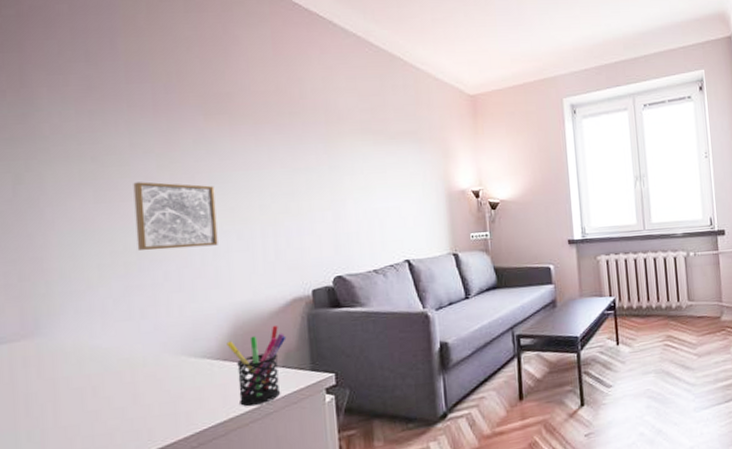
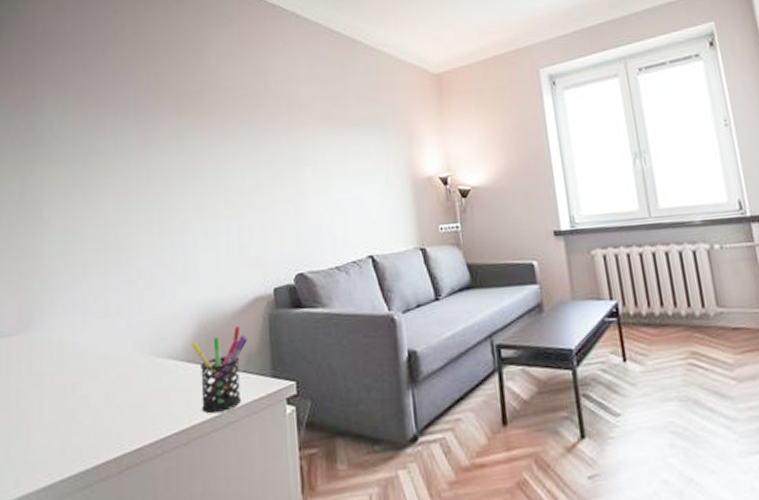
wall art: present [133,182,218,251] -> none [115,180,186,248]

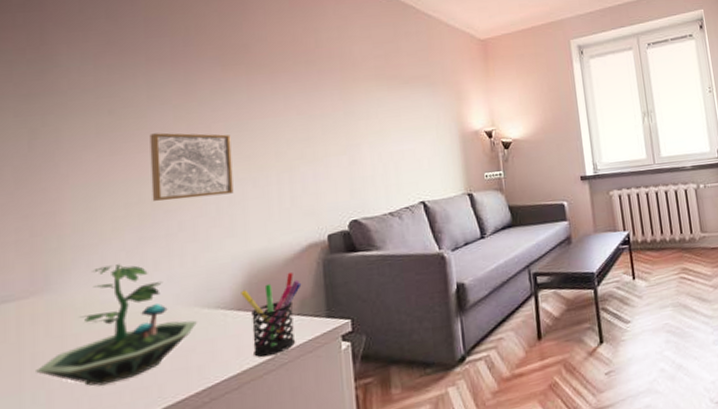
terrarium: none [20,308,152,426] -> present [36,264,197,386]
wall art: none [115,180,186,248] -> present [149,132,234,201]

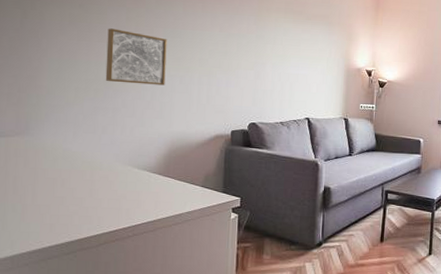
terrarium: present [36,264,197,386] -> none [16,123,129,209]
pen holder: present [241,272,302,358] -> none [162,153,207,213]

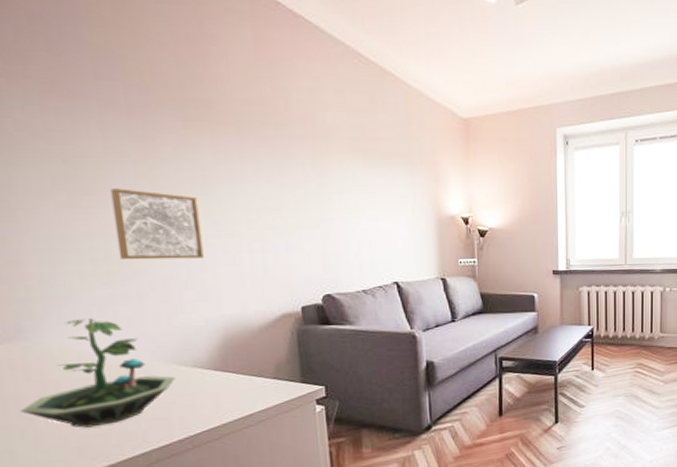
terrarium: none [16,123,129,209] -> present [21,318,175,428]

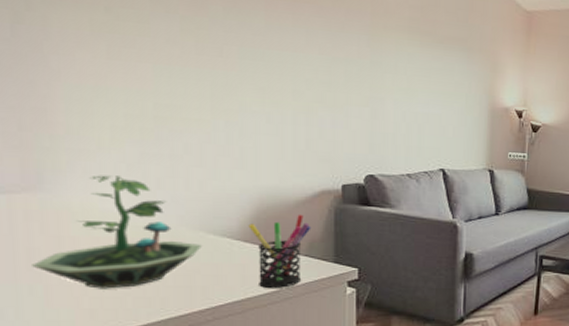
wall art: present [110,188,204,260] -> none [153,43,245,125]
pen holder: none [217,338,277,414] -> present [248,214,311,289]

